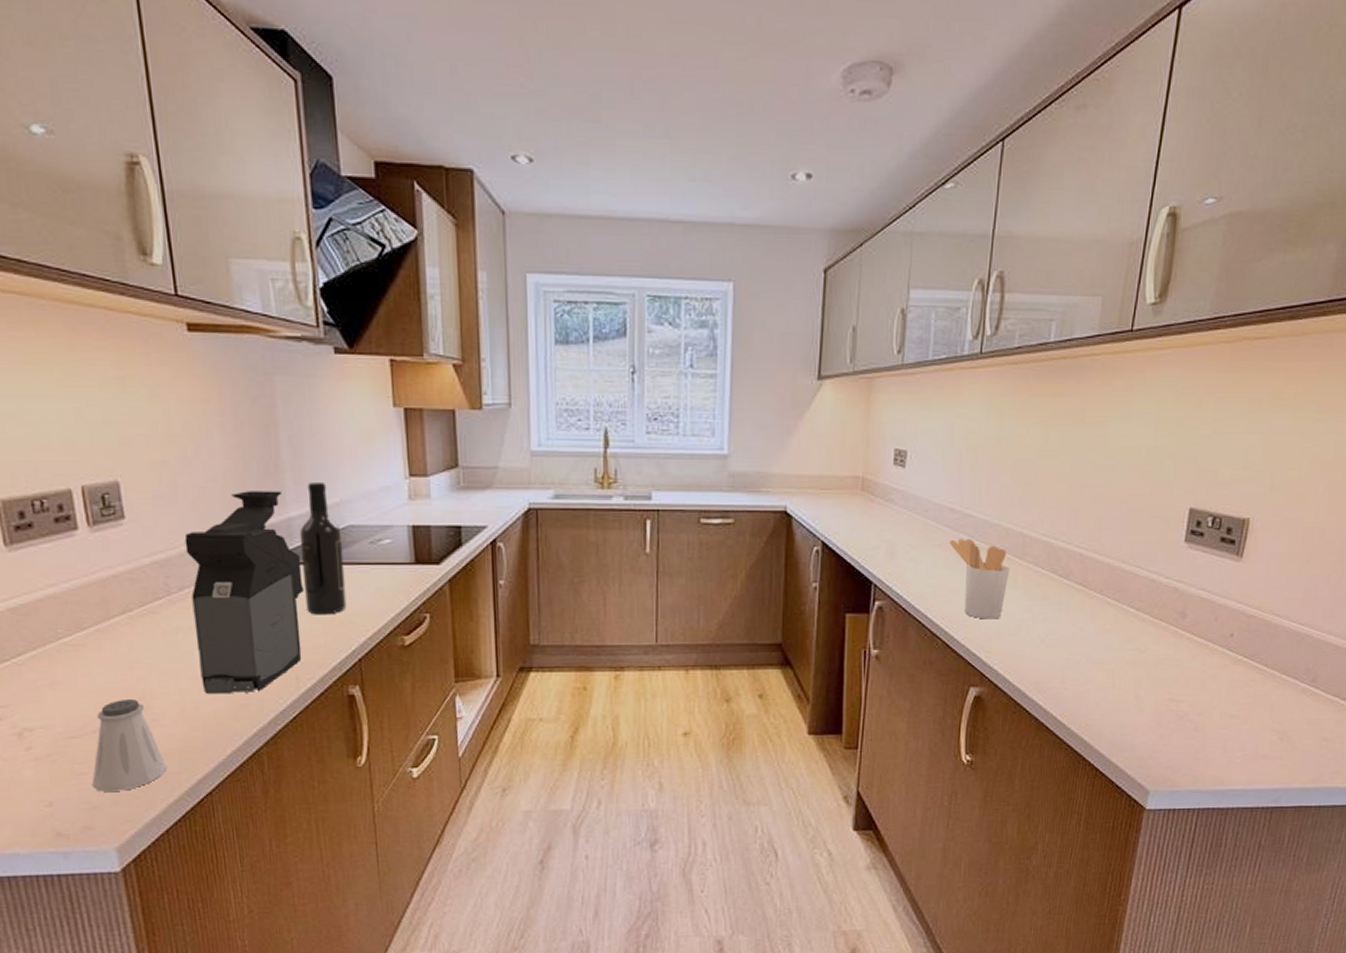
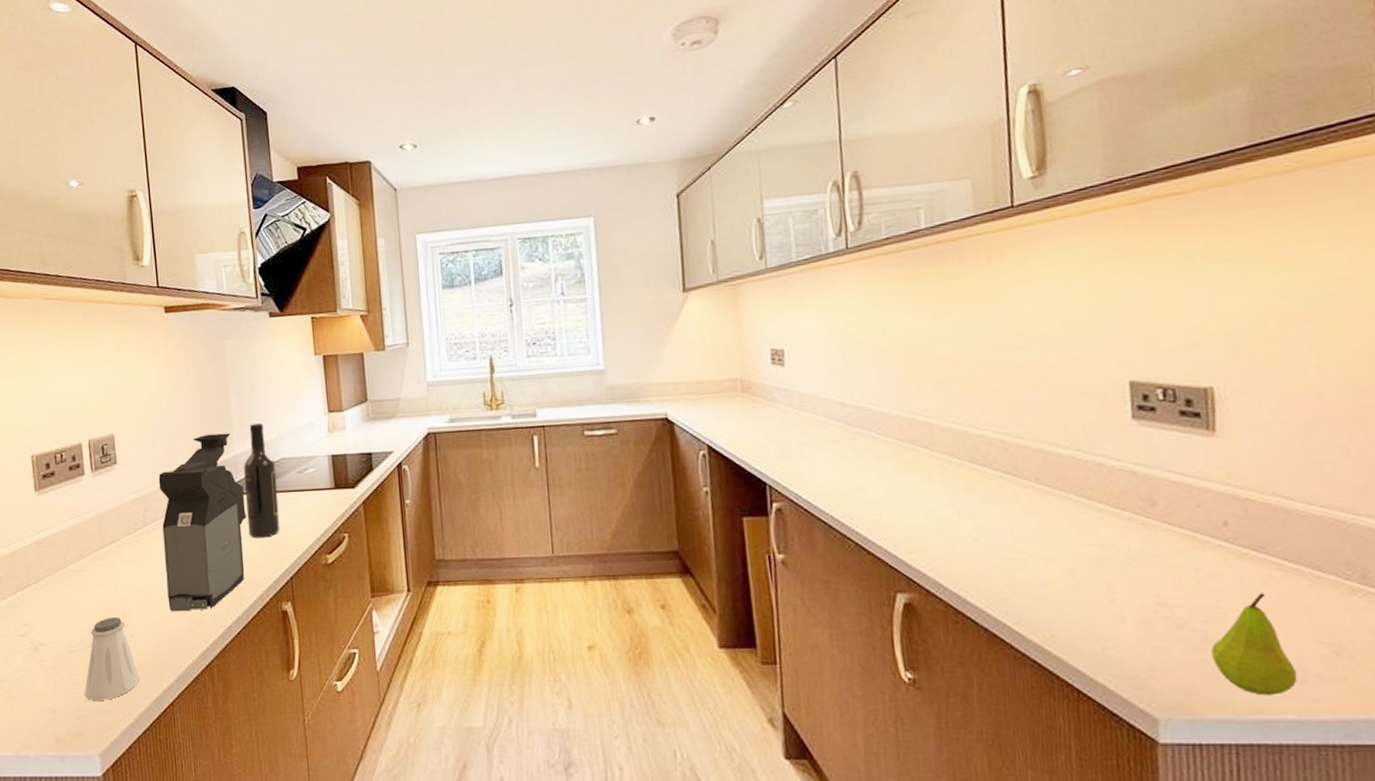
utensil holder: present [950,539,1010,620] -> none [845,432,921,518]
fruit: none [1197,692,1252,772] -> present [1211,593,1298,696]

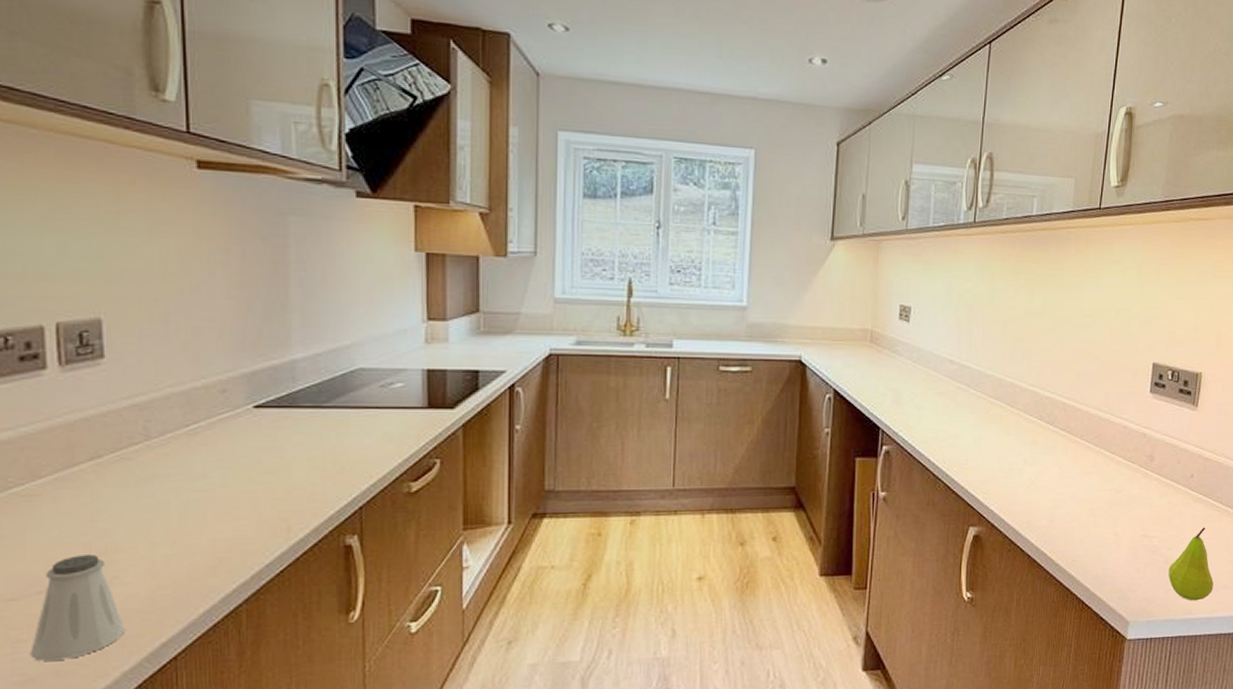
coffee maker: present [158,433,246,612] -> none [172,331,303,548]
wine bottle: present [243,423,280,538] -> none [303,324,350,461]

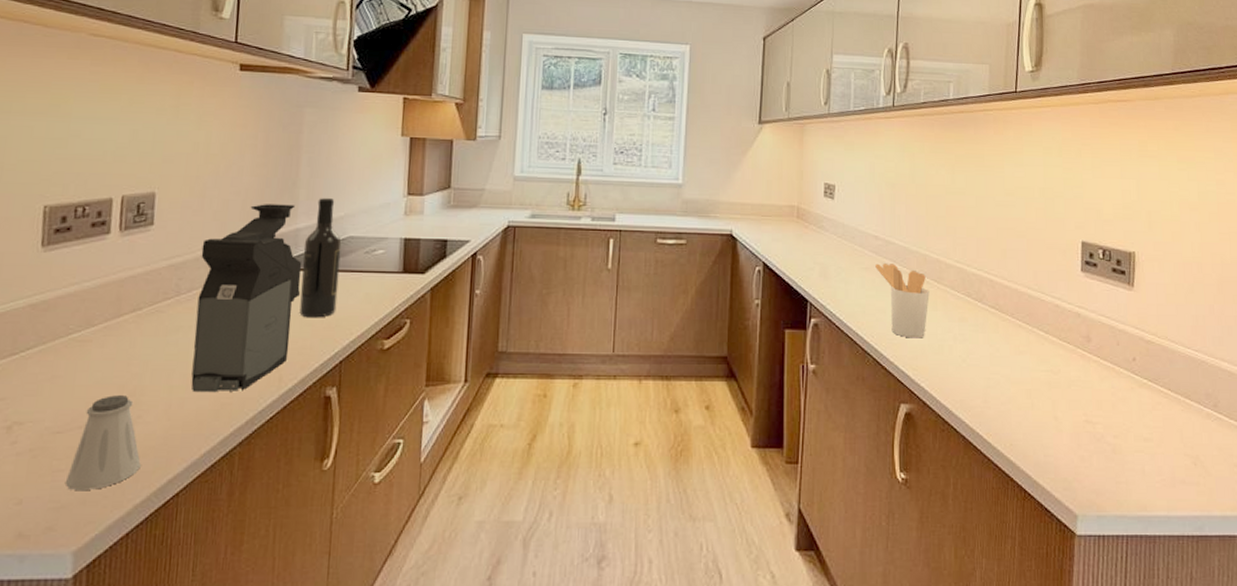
coffee maker: none [172,331,303,548] -> present [191,204,302,393]
wine bottle: none [303,324,350,461] -> present [299,198,342,318]
utensil holder: none [950,388,1003,463] -> present [875,263,930,338]
fruit: present [1168,527,1214,601] -> none [1117,415,1170,496]

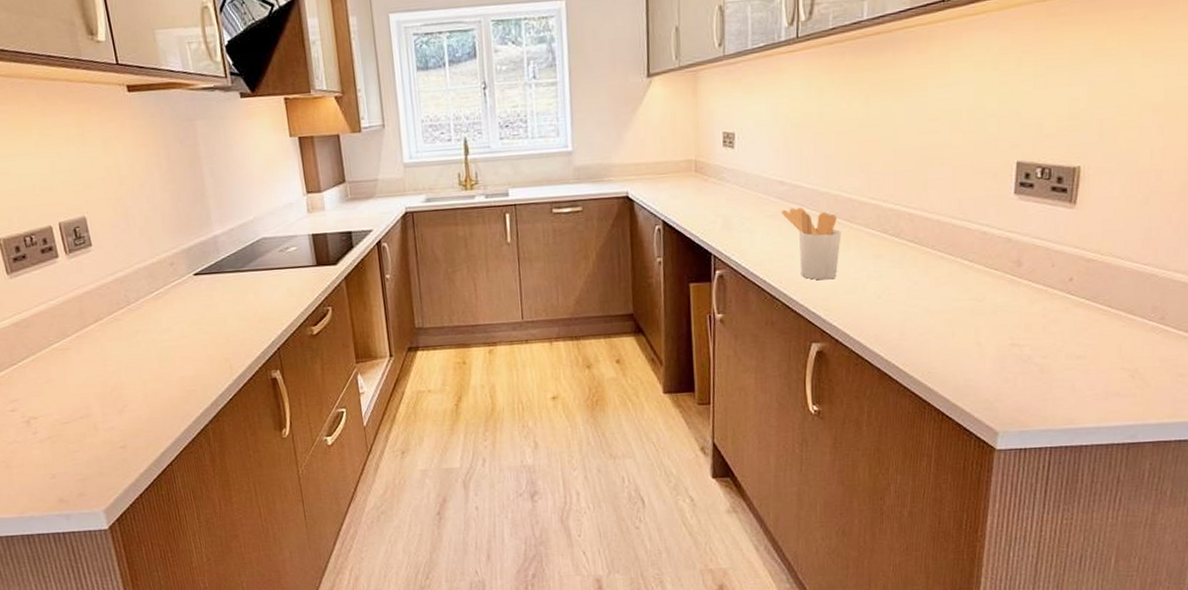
saltshaker: present [65,395,141,491] -> none [82,390,137,466]
coffee maker: present [191,204,302,393] -> none [137,214,233,384]
wine bottle: present [299,198,342,318] -> none [224,204,265,314]

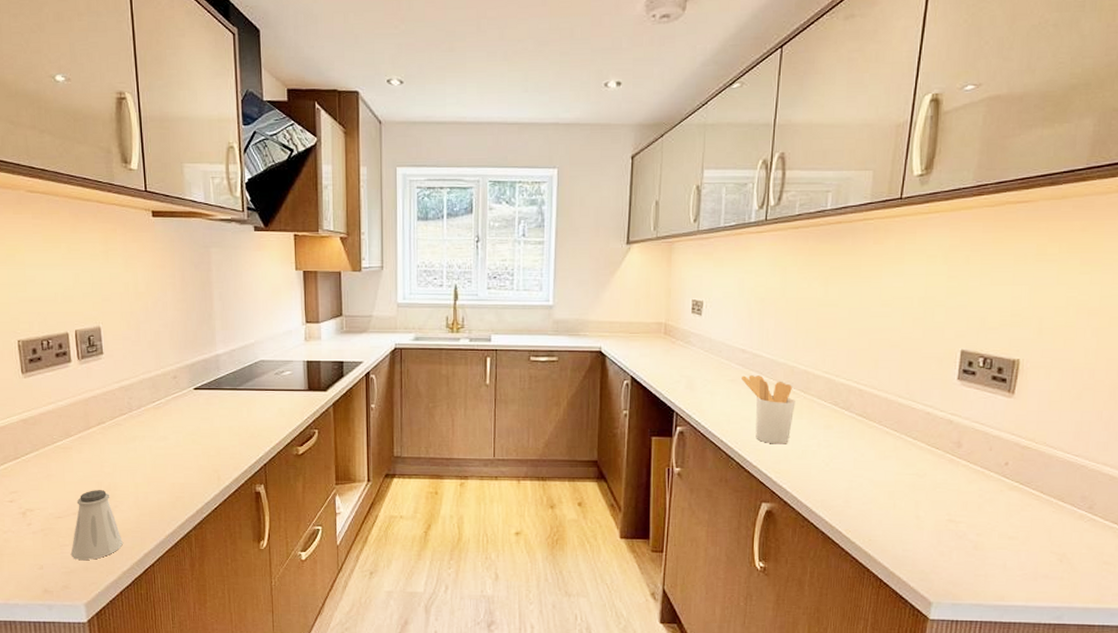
saltshaker: none [82,390,137,466] -> present [70,490,123,561]

